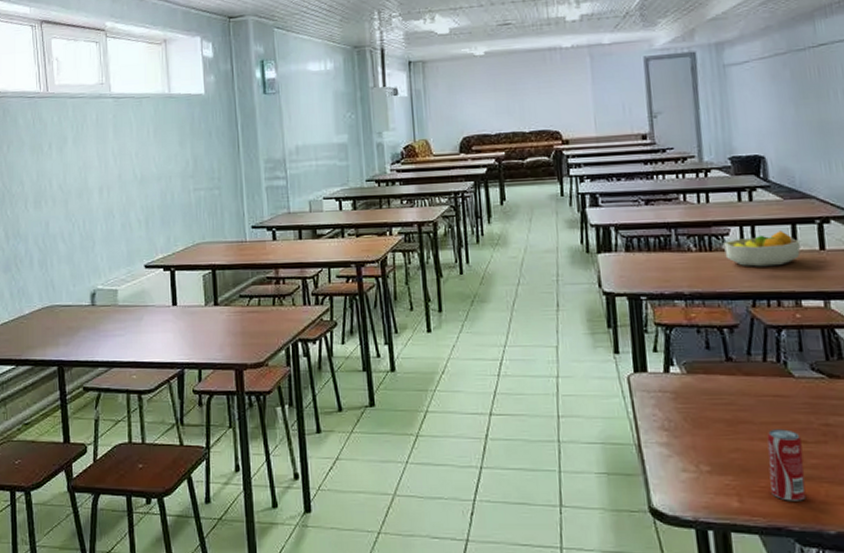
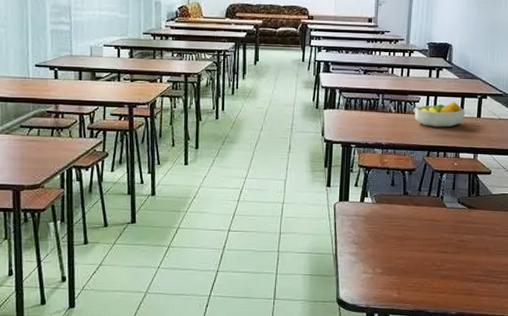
beverage can: present [767,429,806,501] -> none [420,244,444,293]

